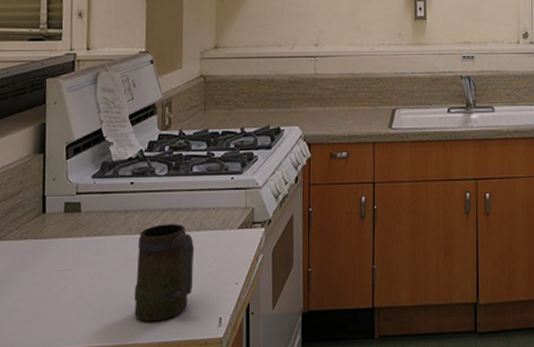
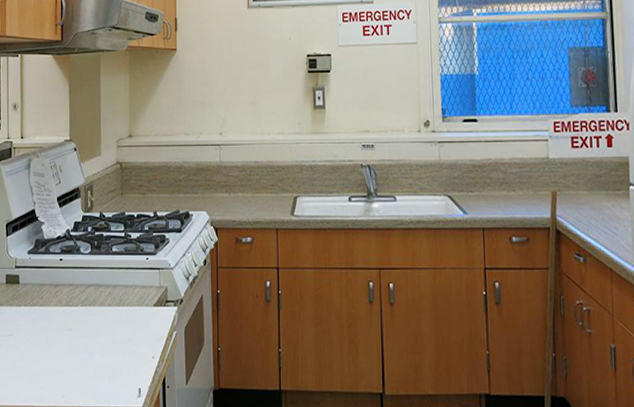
mug: present [134,224,195,322] -> none [65,298,116,388]

